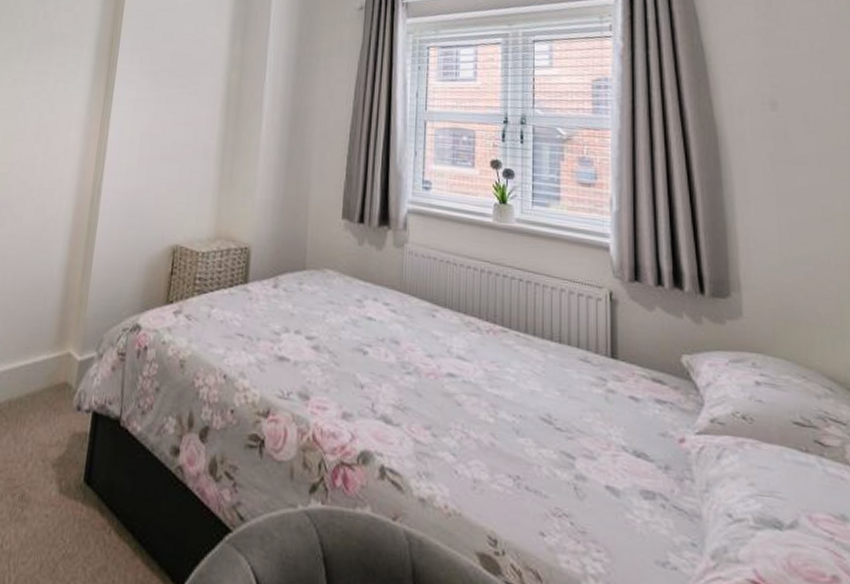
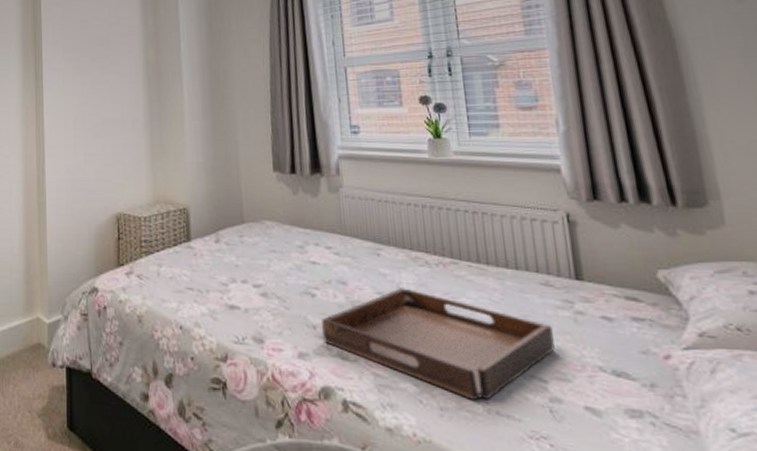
serving tray: none [369,352,585,474] -> present [322,288,555,400]

